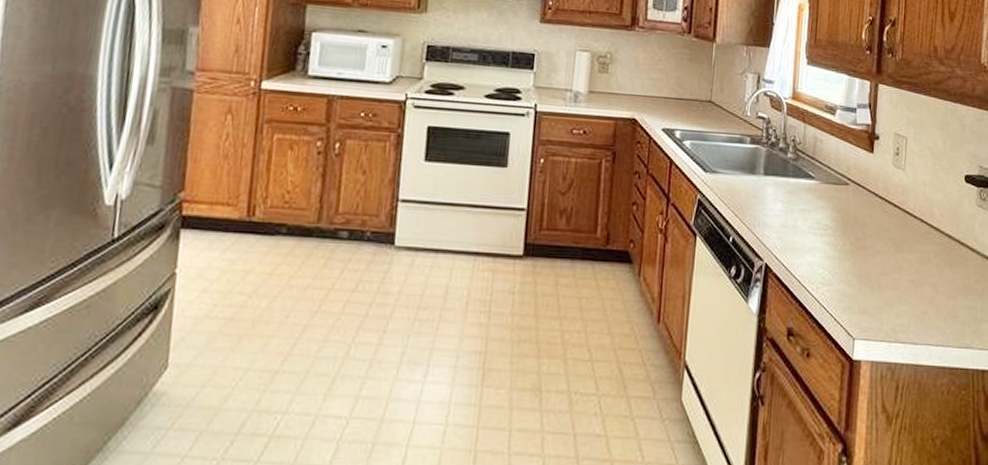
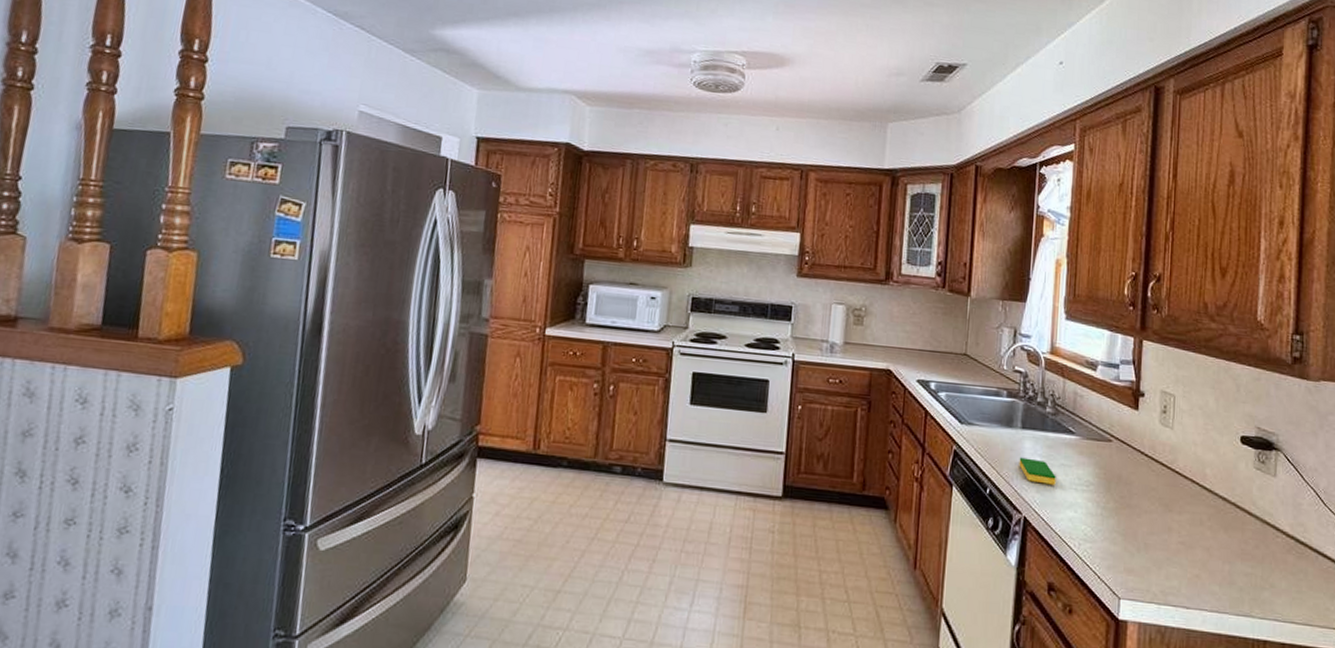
dish sponge: none [761,204,796,230] -> present [1019,457,1056,485]

